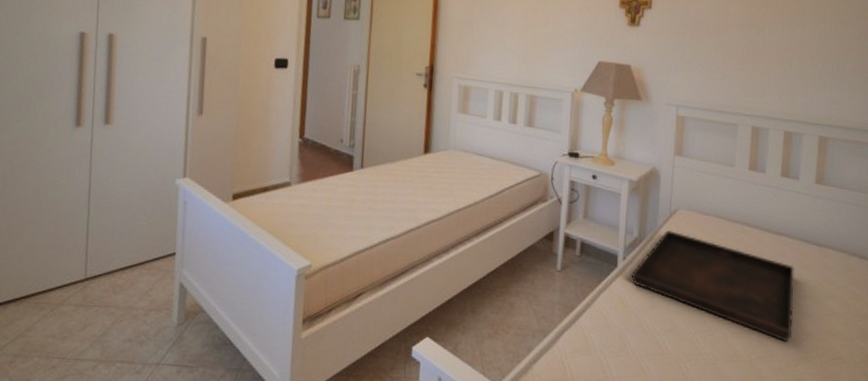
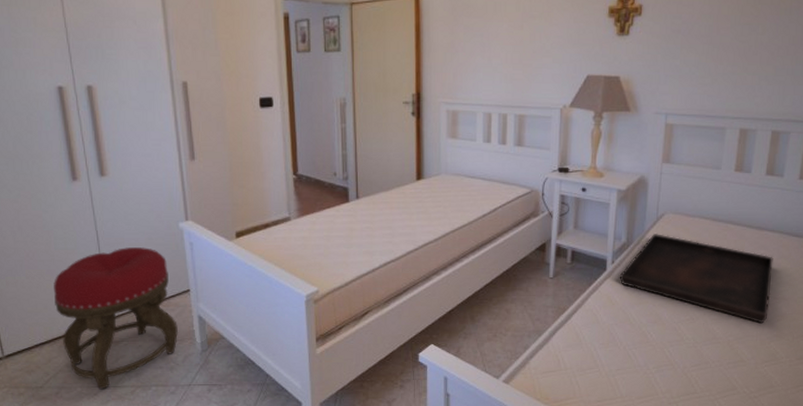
stool: none [30,201,157,362] -> present [54,247,178,390]

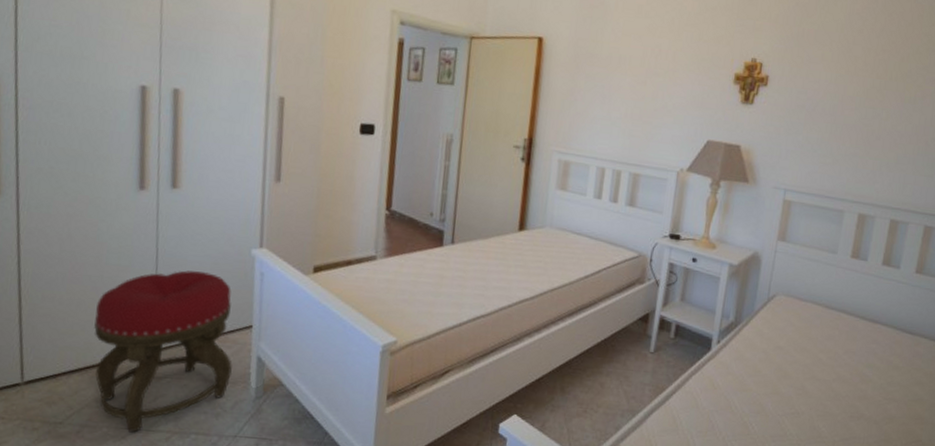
serving tray: present [619,234,773,324] -> none [723,315,885,426]

